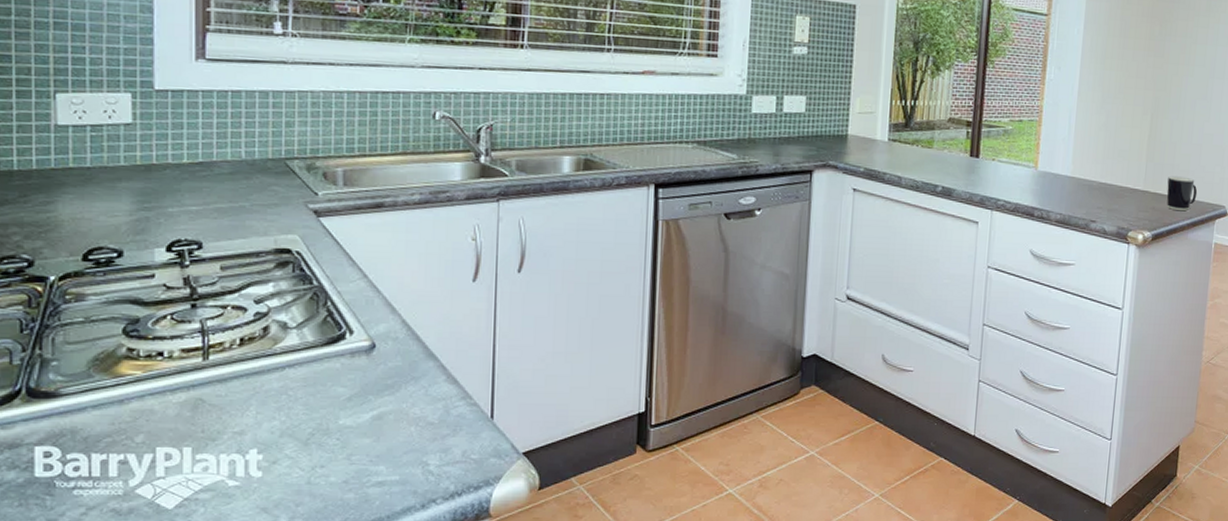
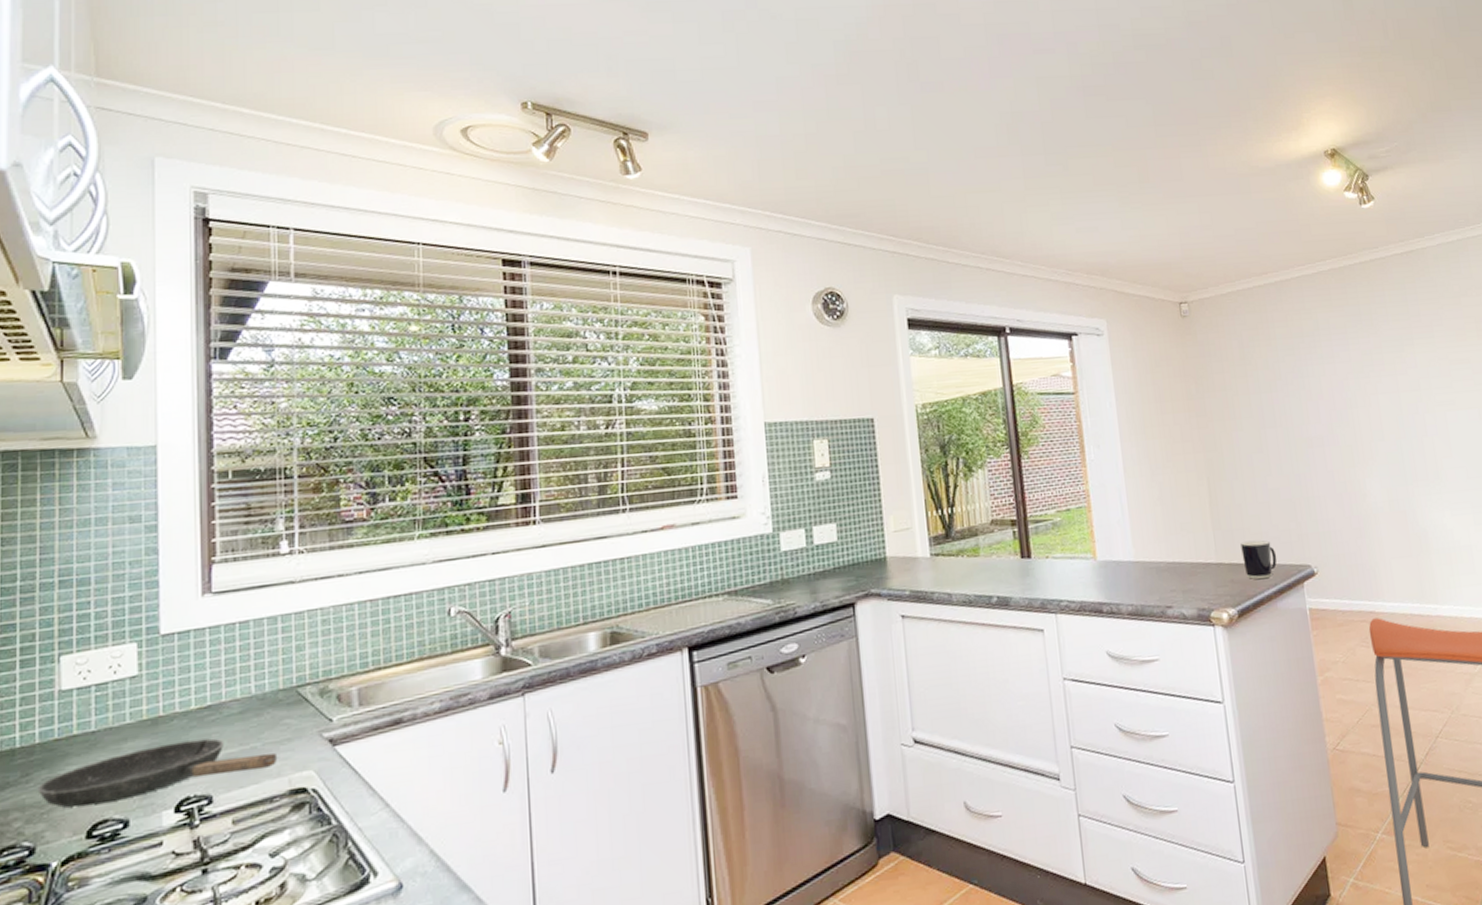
frying pan: none [35,189,265,233] -> present [37,738,278,808]

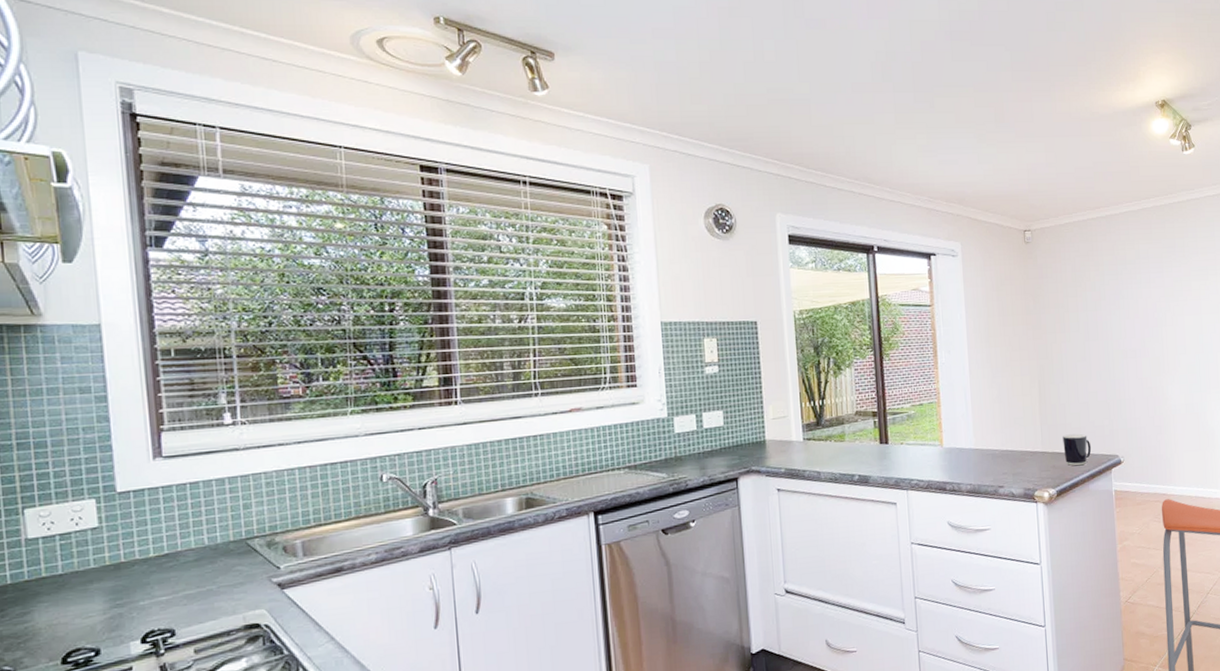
frying pan: present [37,738,278,808] -> none [13,581,233,639]

